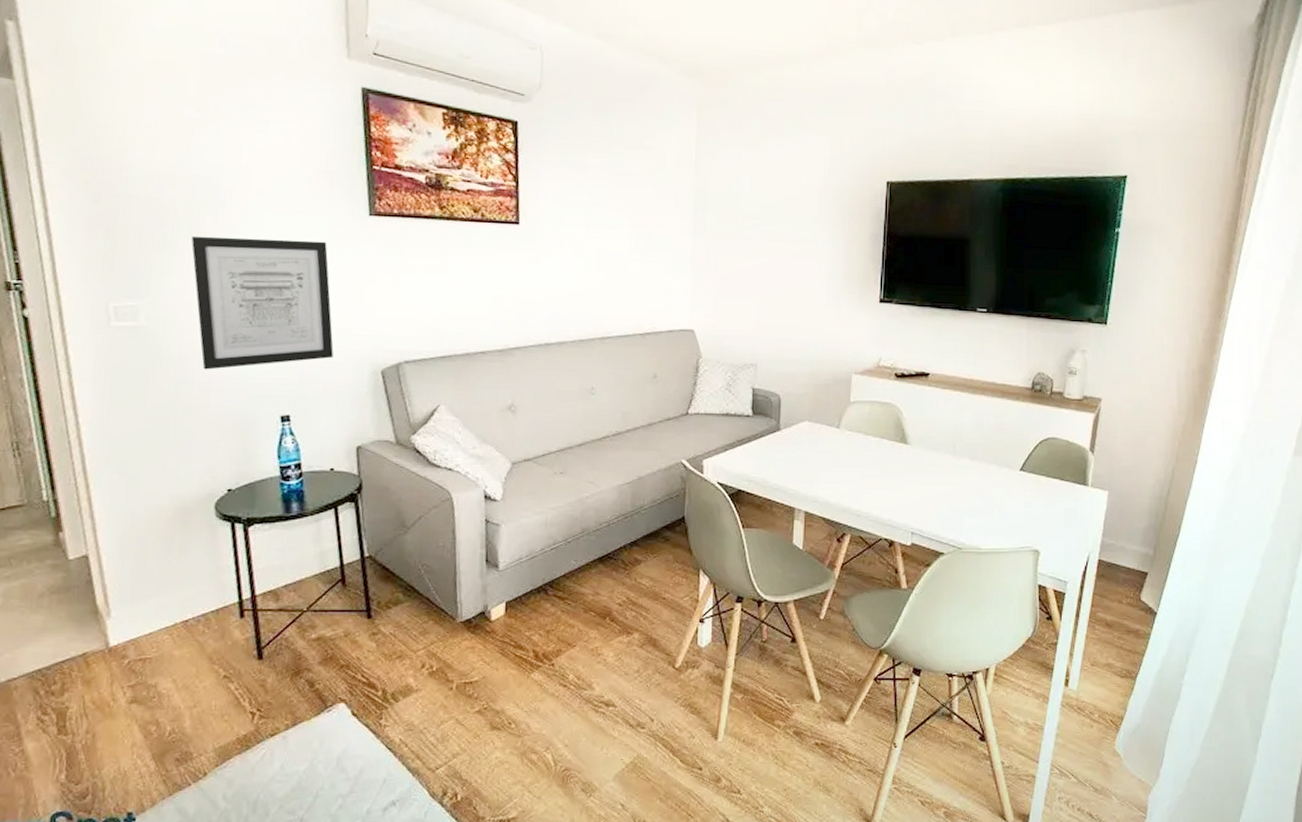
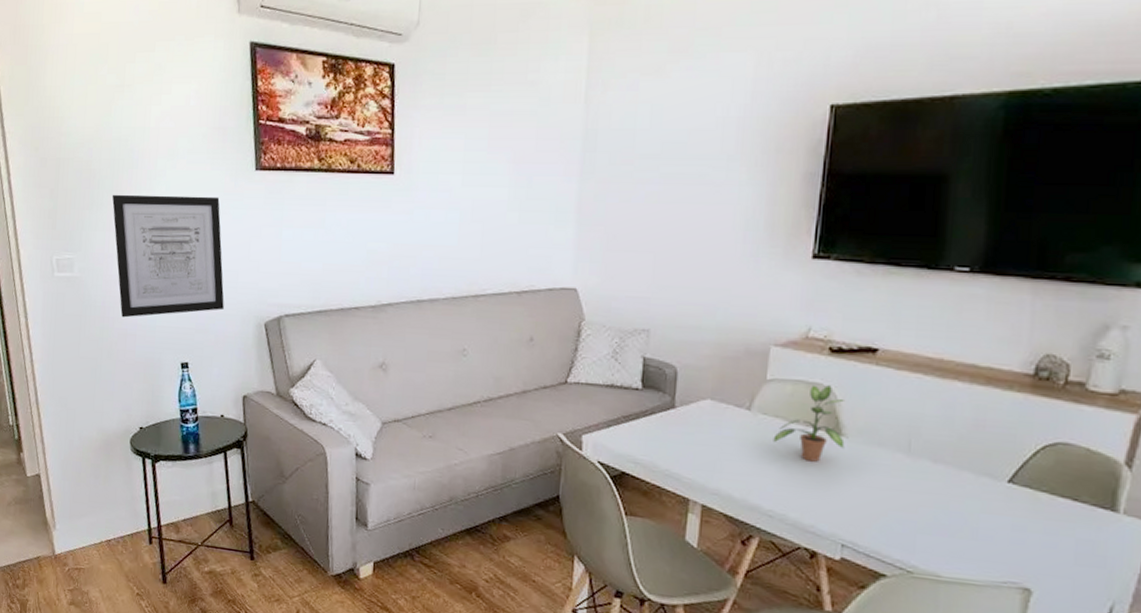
potted plant: none [857,404,910,467] -> present [773,385,845,462]

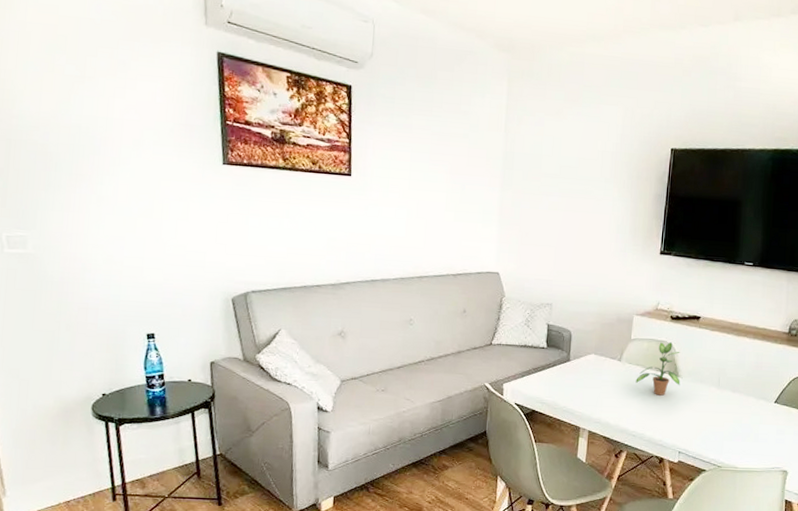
wall art: present [112,194,224,318] -> none [71,177,192,293]

